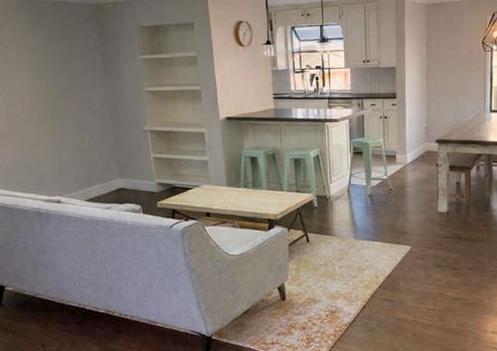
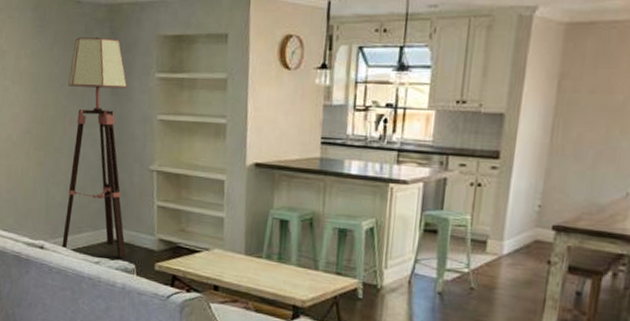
floor lamp: none [66,30,132,202] -> present [62,37,128,258]

